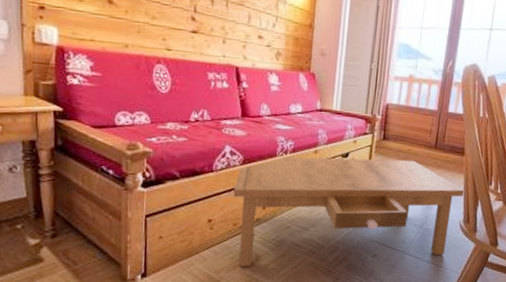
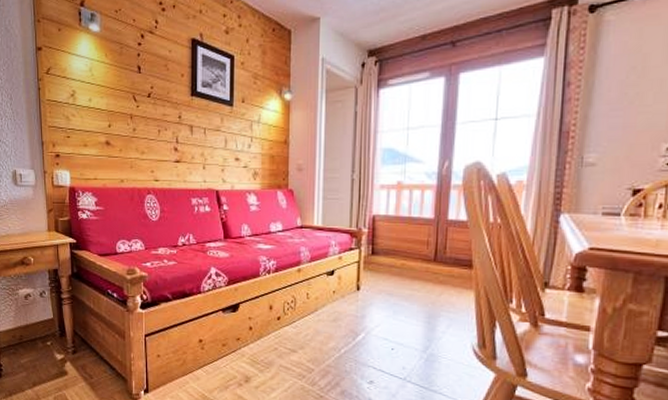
coffee table: present [233,156,464,267] -> none [220,276,476,388]

